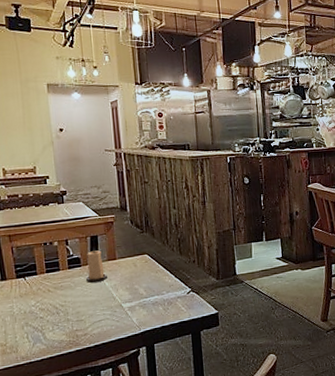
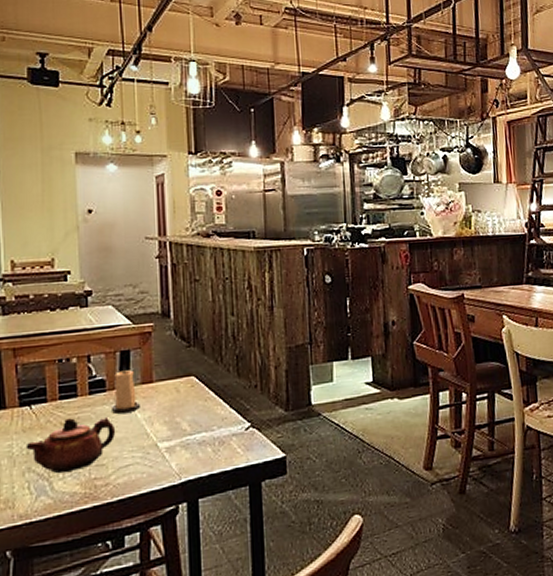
teapot: none [23,286,90,327] -> present [25,417,116,474]

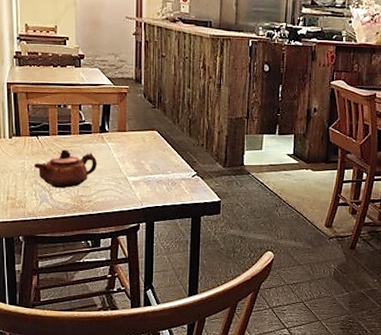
candle: present [110,369,140,414] -> none [94,118,116,152]

